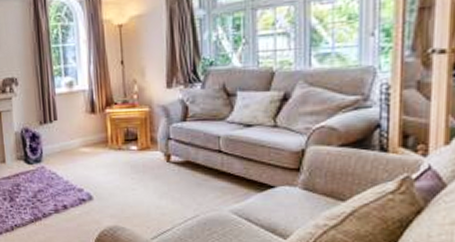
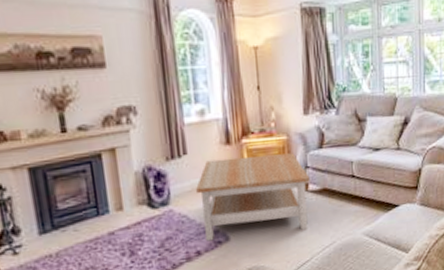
coffee table: none [64,124,172,199] -> present [196,153,310,242]

